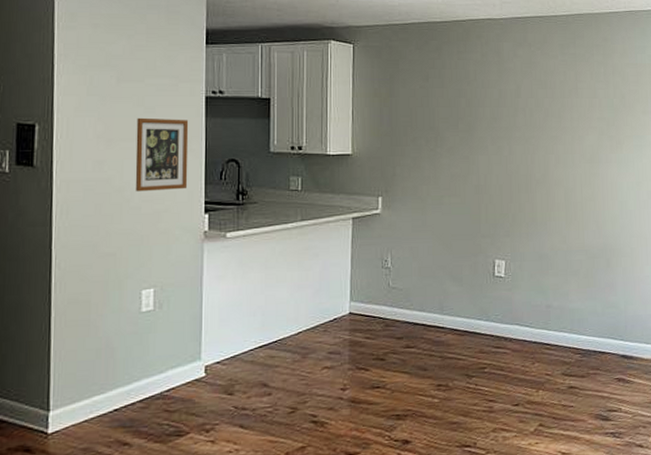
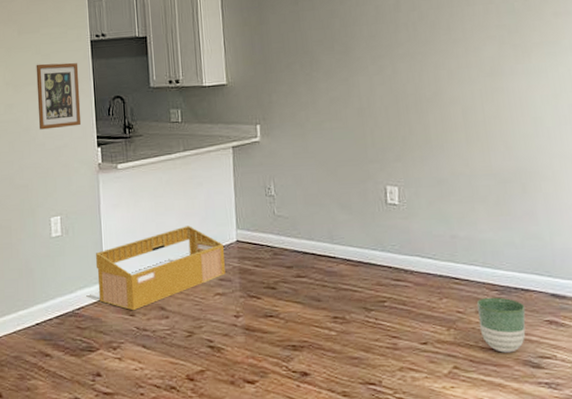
basket: none [192,298,336,390] -> present [95,226,225,311]
planter: none [562,359,601,409] -> present [476,297,526,353]

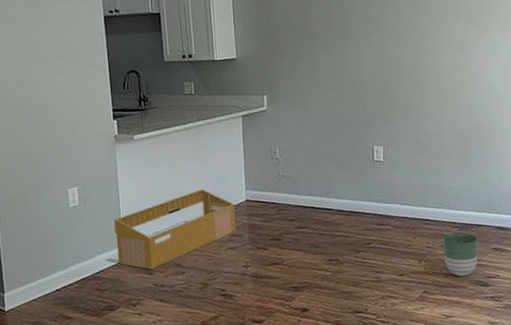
picture frame: present [36,62,82,130] -> none [48,38,97,105]

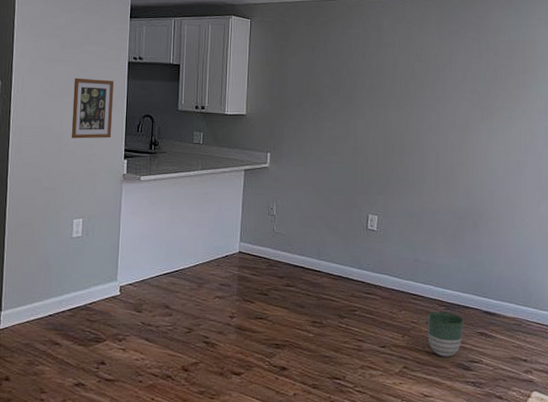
picture frame: none [48,38,97,105] -> present [71,78,115,139]
basket: present [113,189,236,270] -> none [110,236,228,308]

